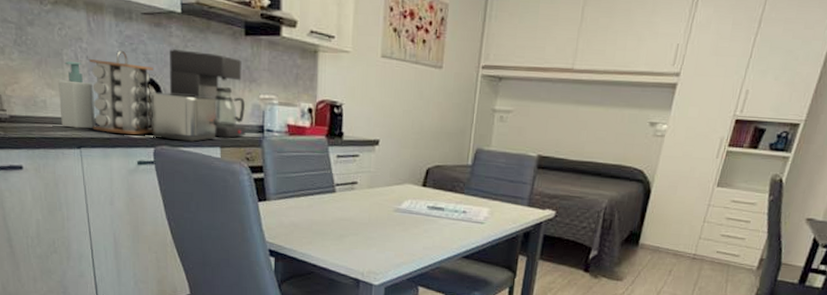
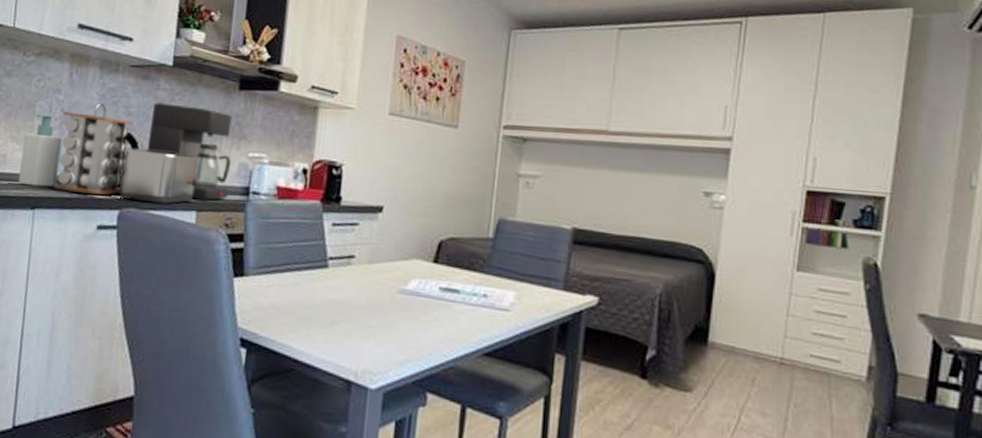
books: none [727,141,764,169] -> present [804,216,849,250]

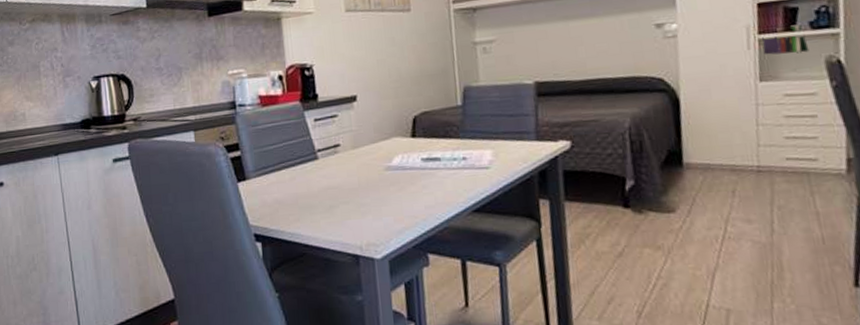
soap bottle: present [18,113,63,188] -> none [36,71,72,136]
spice rack: present [53,102,133,196] -> none [64,52,127,136]
toaster: present [119,147,200,204] -> none [122,82,191,132]
coffee maker: present [147,102,232,201] -> none [138,39,218,121]

